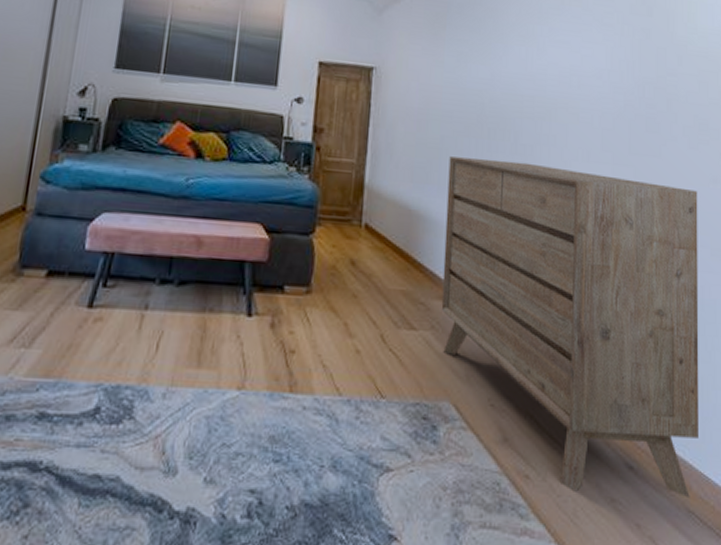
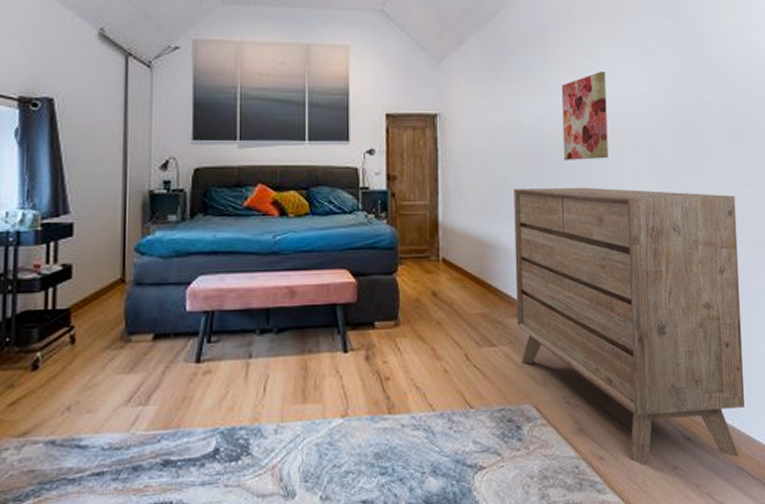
wall art: none [507,39,559,135] -> present [561,71,608,160]

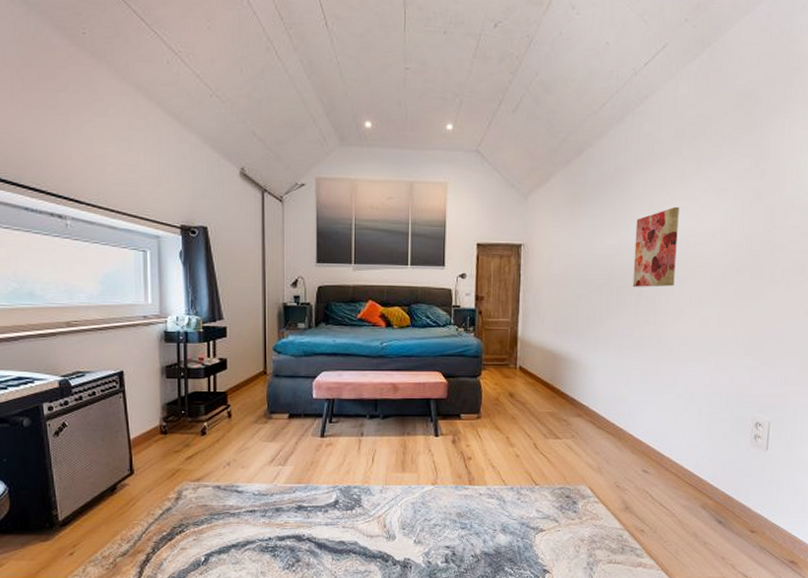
dresser: present [513,187,745,465] -> none [579,310,791,539]

